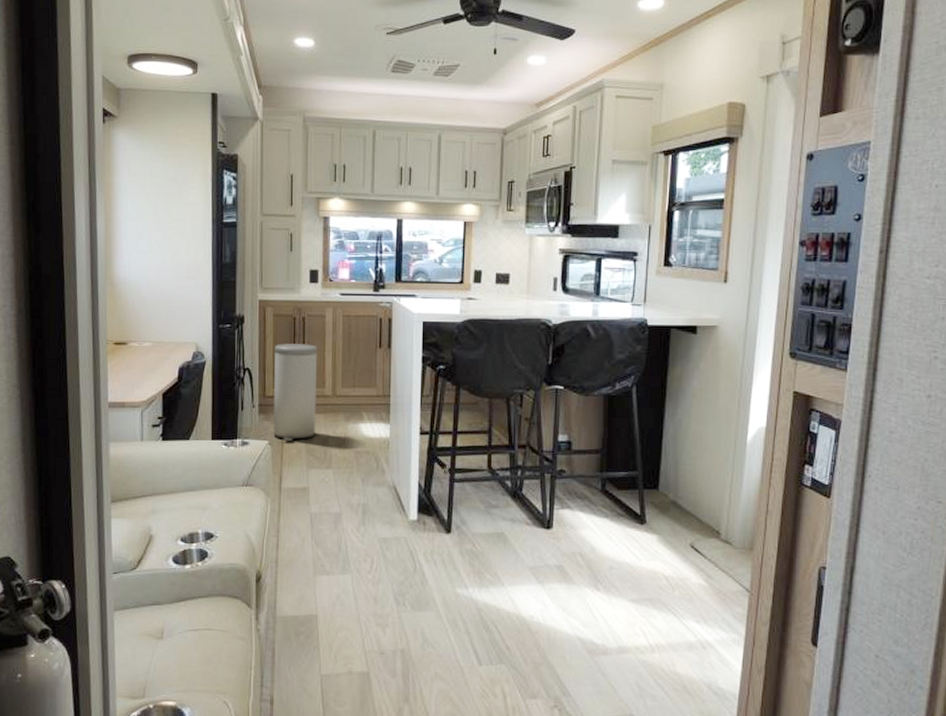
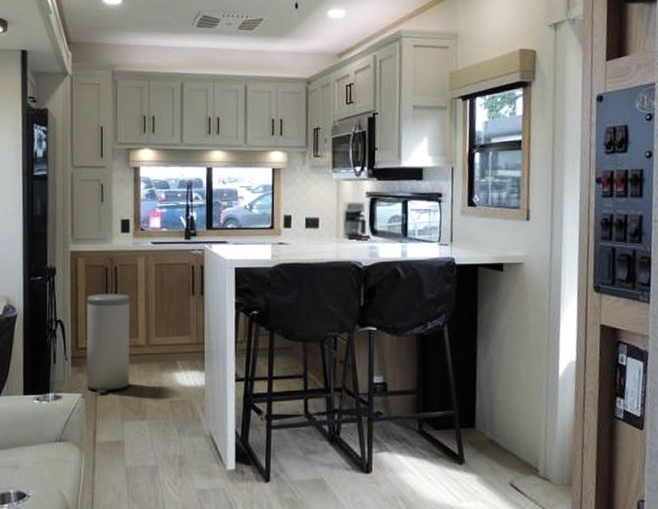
coffee maker: none [533,259,564,298] -> present [342,202,373,241]

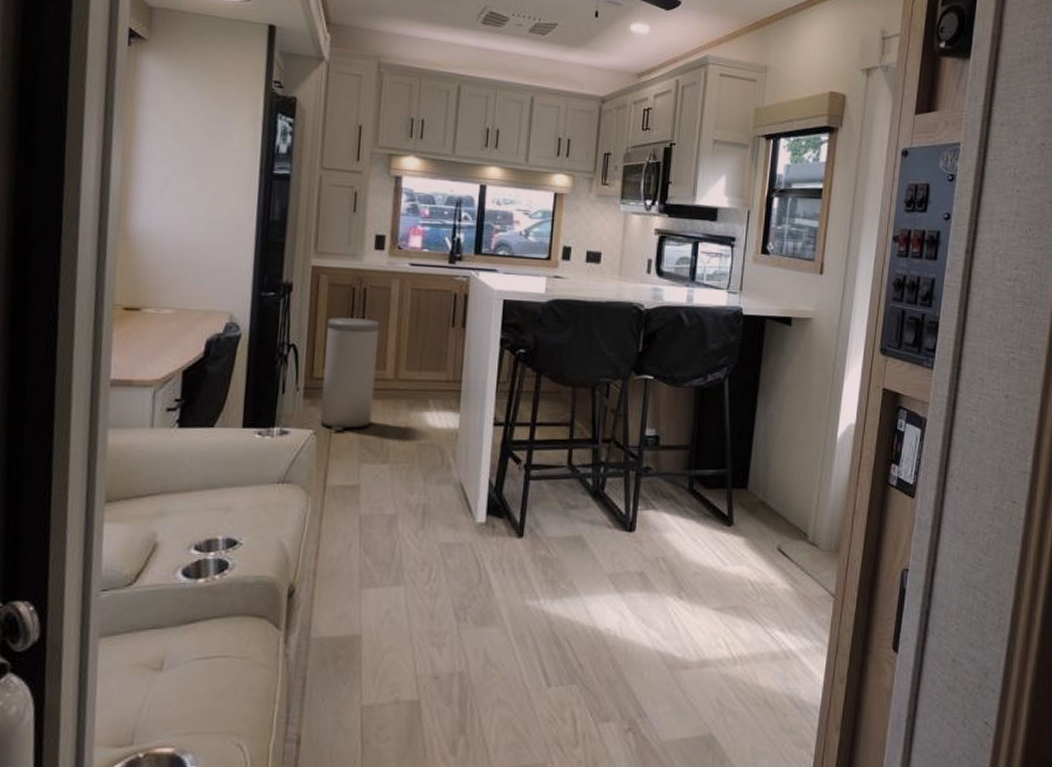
coffee maker: present [342,202,373,241] -> none [625,238,658,282]

